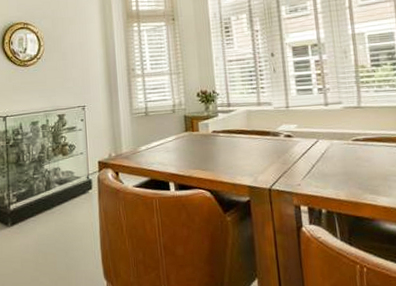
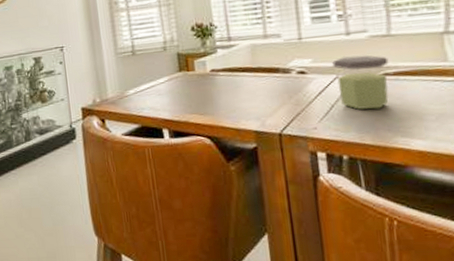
jar: none [313,123,359,170] -> present [332,55,389,110]

